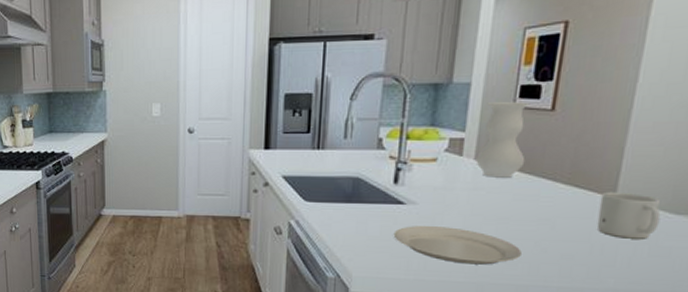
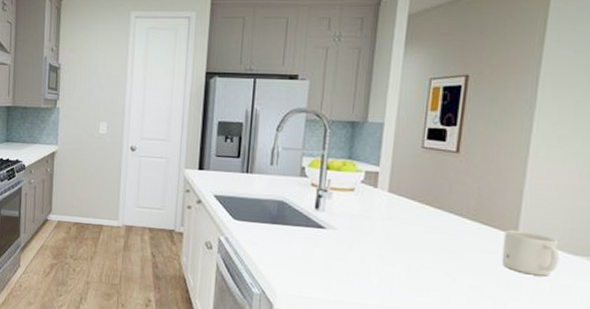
plate: present [393,225,522,265] -> none [314,249,433,291]
vase: present [476,102,530,178] -> none [389,141,437,211]

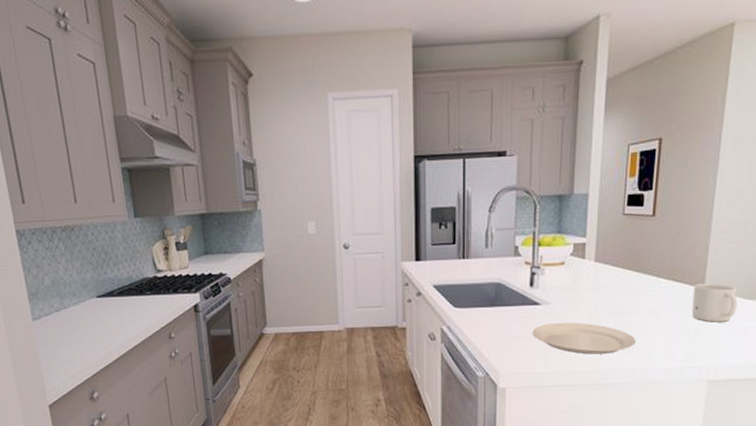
plate: none [314,249,433,291] -> present [532,322,636,354]

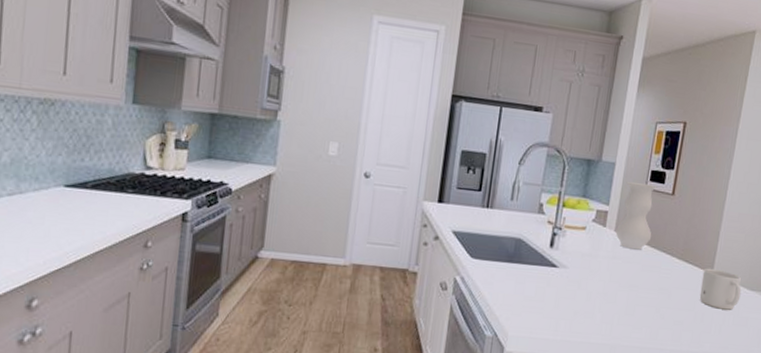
plate: present [532,322,636,354] -> none [546,288,646,328]
vase: none [596,209,636,277] -> present [615,182,658,250]

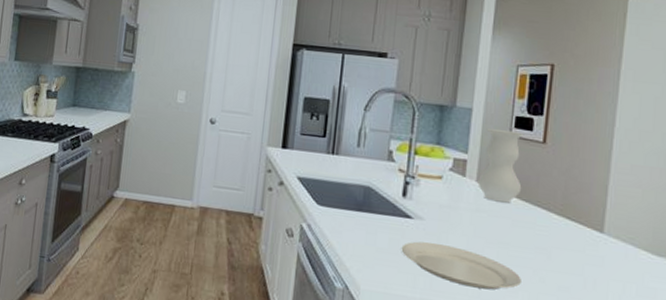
plate: none [546,288,646,328] -> present [401,241,521,290]
mug: present [699,268,742,310] -> none [588,226,644,278]

